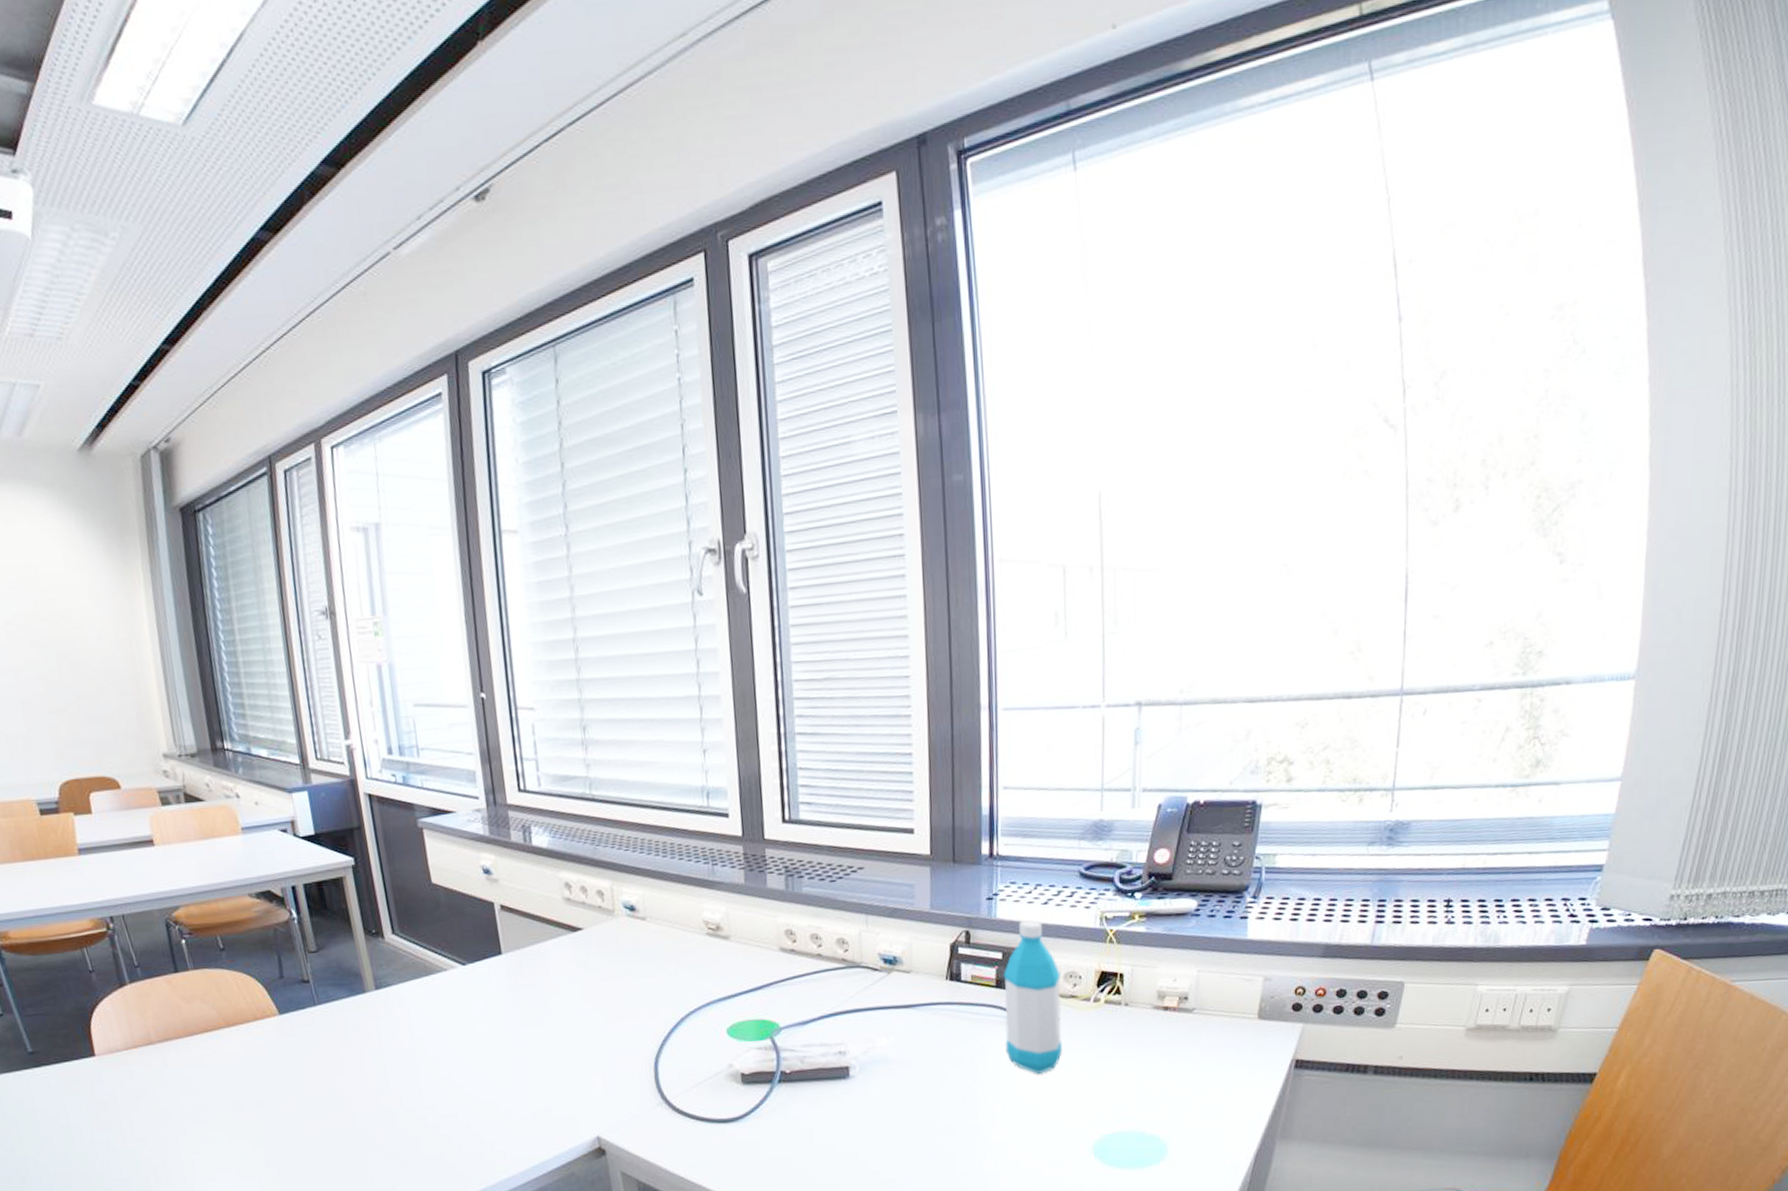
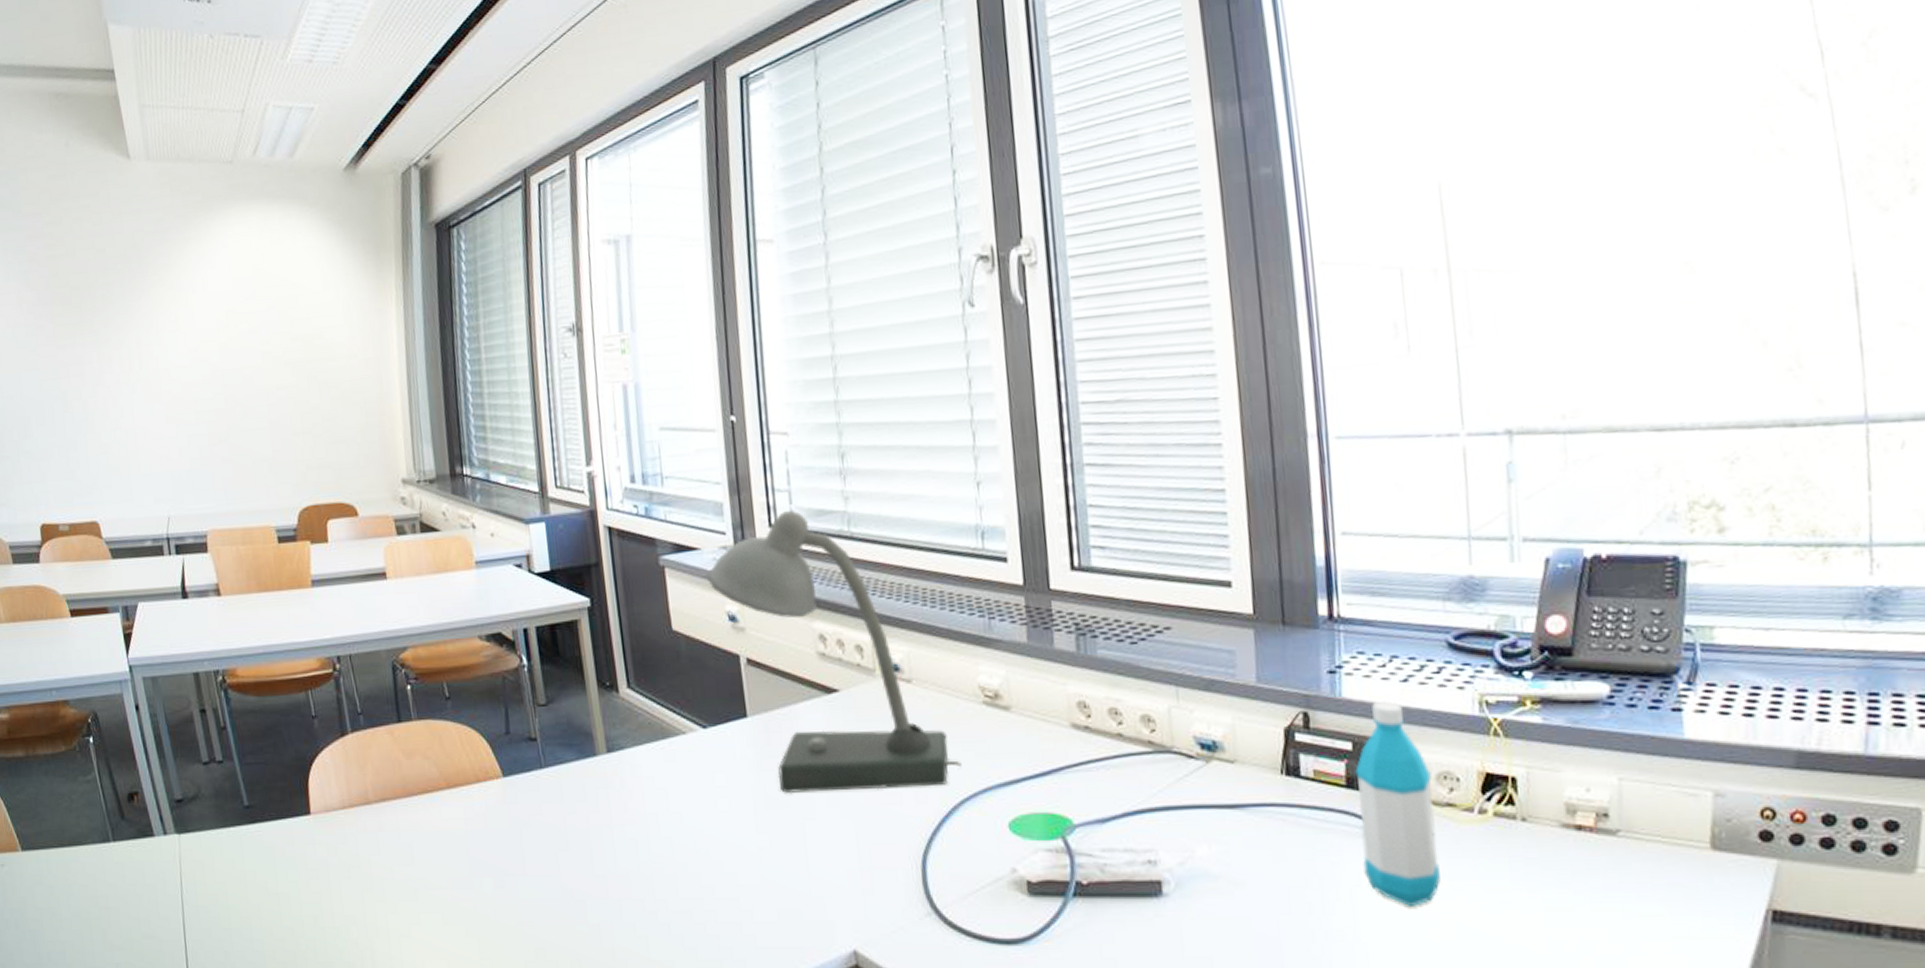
desk lamp: none [461,776,688,1015] -> present [705,510,962,793]

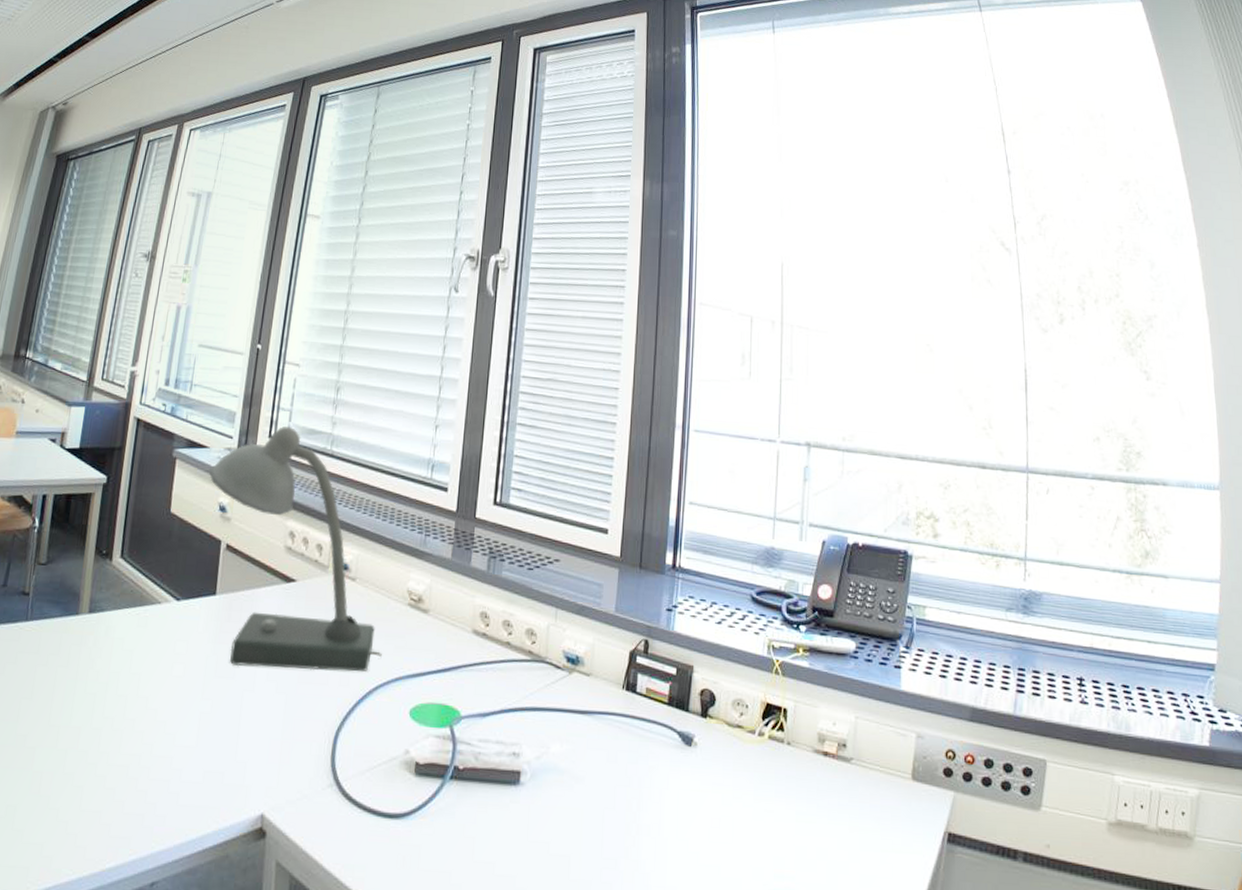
water bottle: present [1355,700,1441,906] -> none [672,636,729,809]

